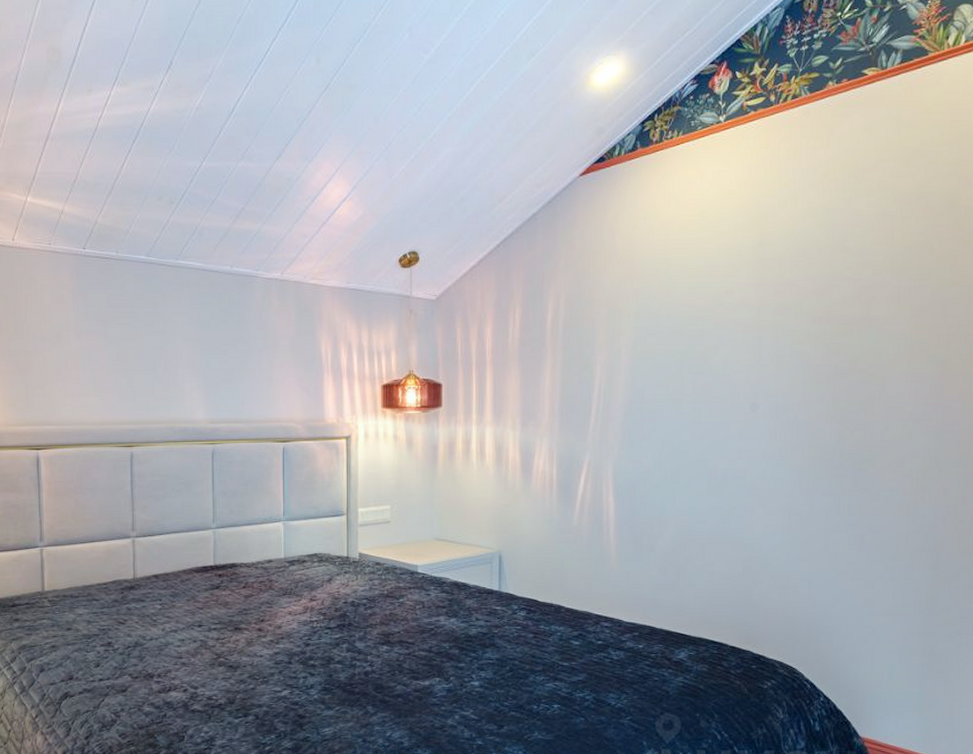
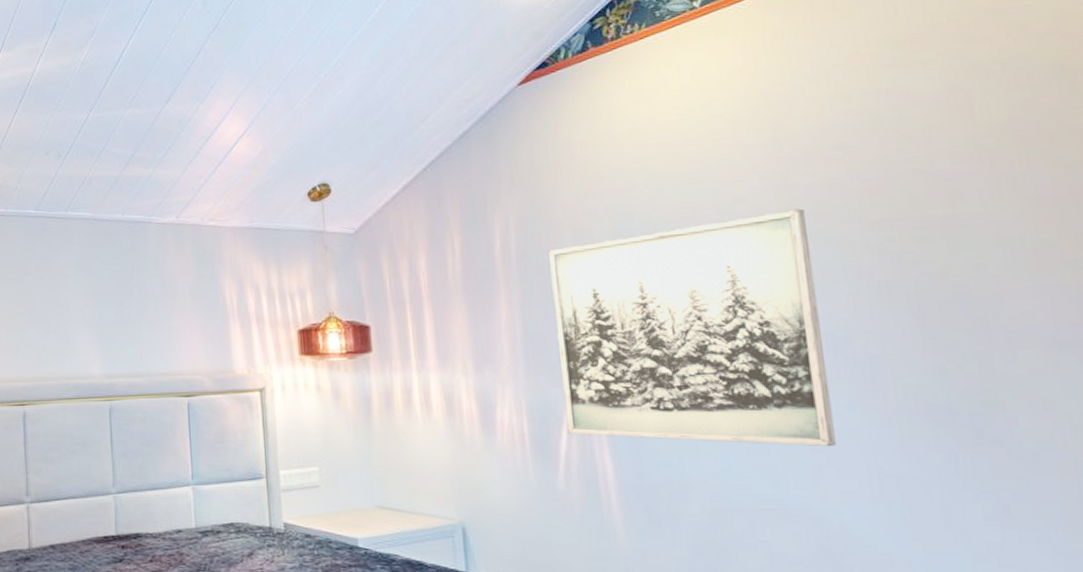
wall art: none [585,303,772,491] -> present [547,209,836,446]

